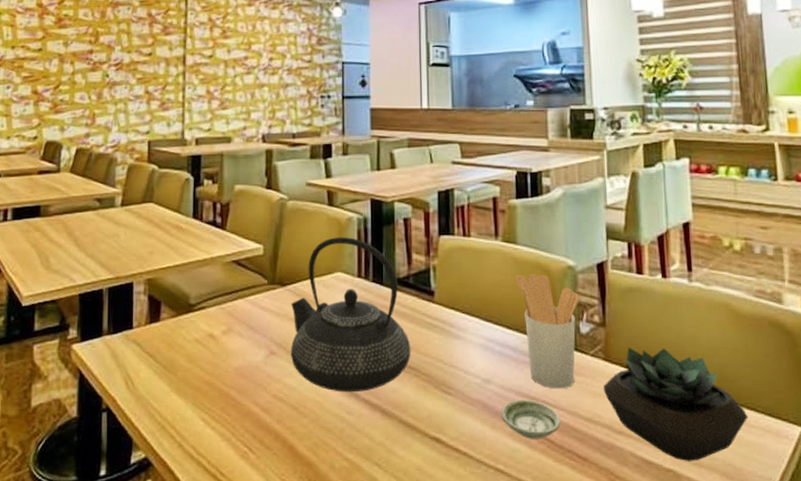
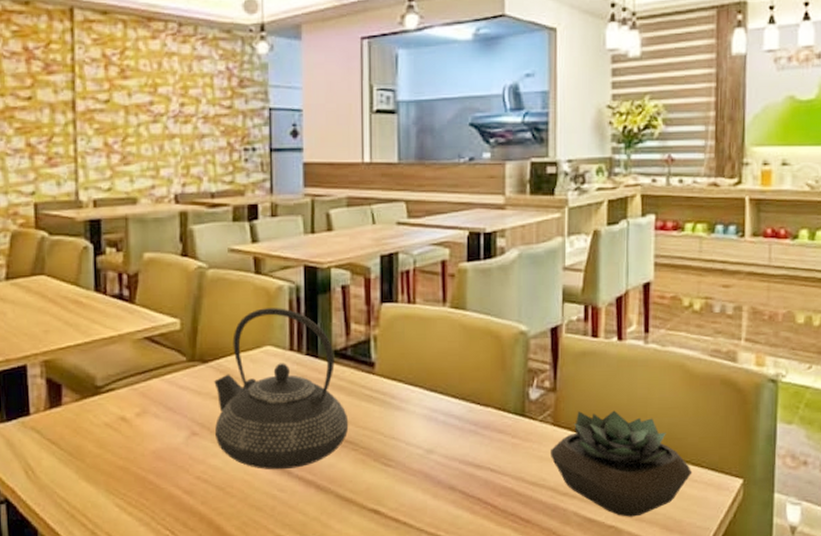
saucer: present [500,399,561,439] -> none [443,467,505,506]
utensil holder: present [515,273,579,389] -> none [462,340,530,456]

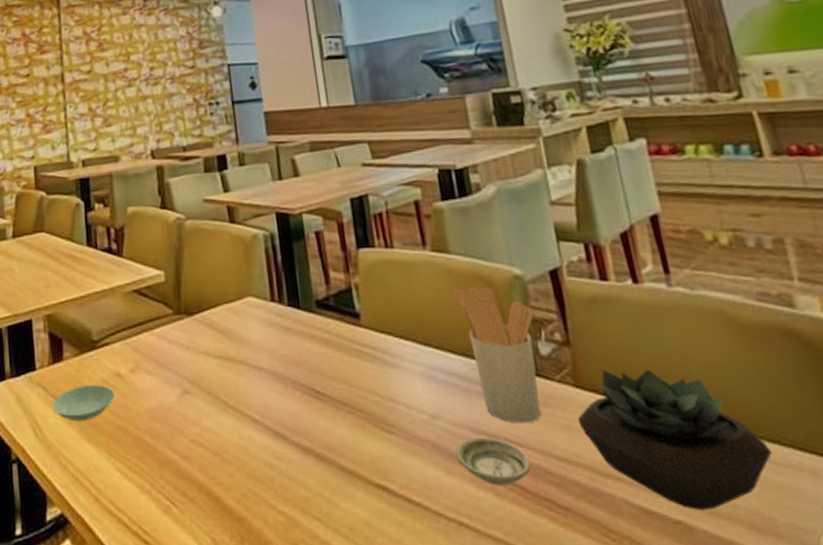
saucer: none [48,428,118,463] -> present [52,385,115,421]
teapot: present [214,308,349,470] -> none [201,256,342,435]
saucer: none [443,467,505,506] -> present [455,437,531,486]
utensil holder: none [462,340,530,456] -> present [452,286,541,424]

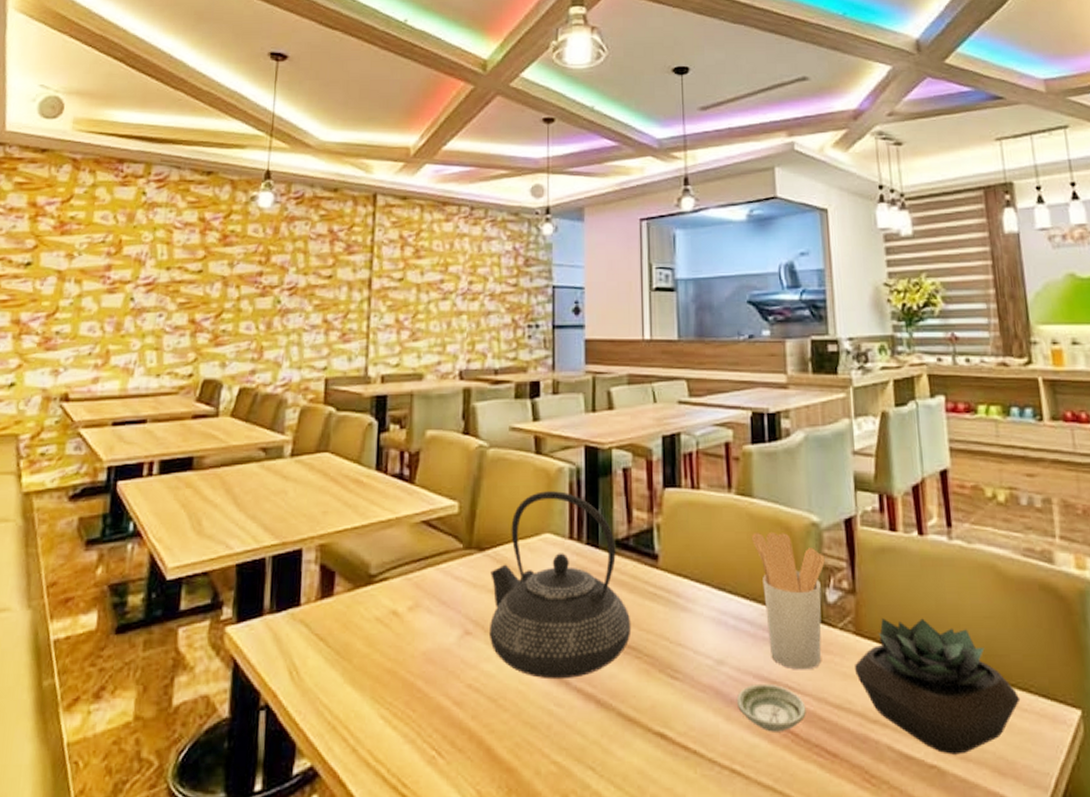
saucer: present [52,385,115,421] -> none [315,624,388,663]
teapot: none [201,256,342,435] -> present [490,491,632,680]

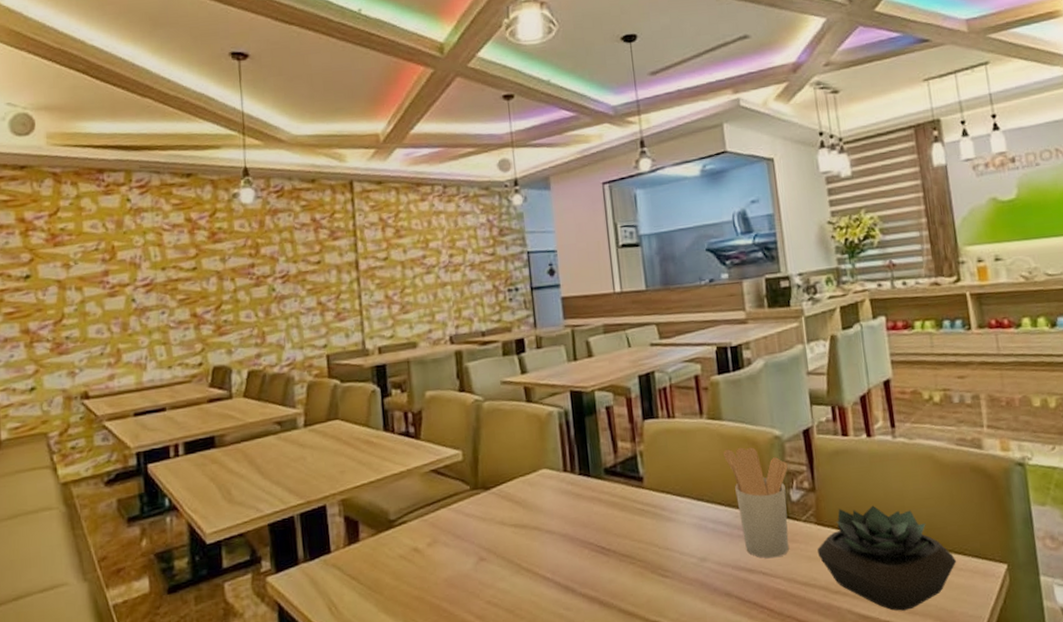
teapot: present [490,491,632,680] -> none [497,432,625,589]
saucer: present [736,683,806,732] -> none [719,571,779,611]

